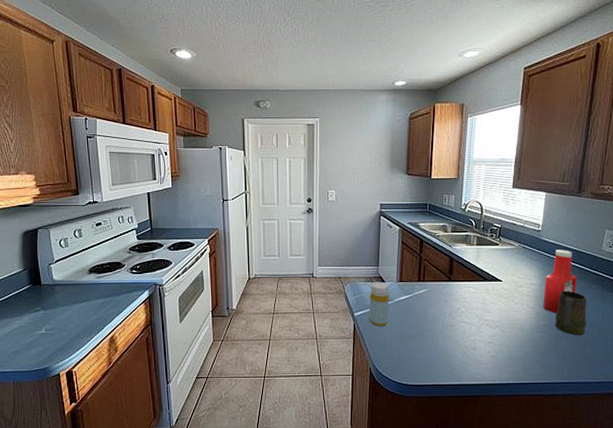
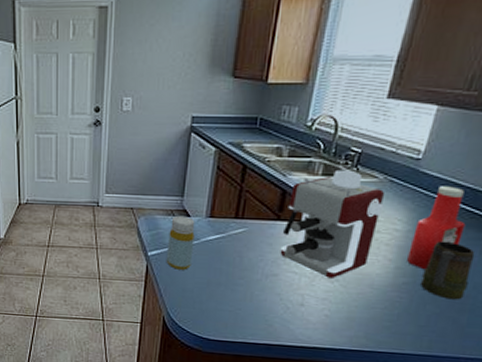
coffee maker: none [453,240,521,325] -> present [280,169,385,278]

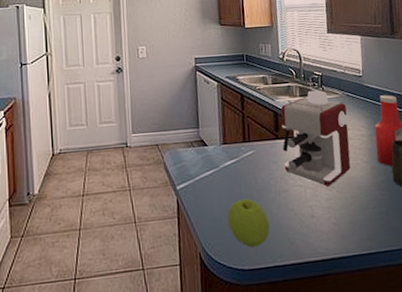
bottle: present [166,215,195,270] -> none [192,145,216,200]
apple: none [199,275,247,322] -> present [227,198,270,248]

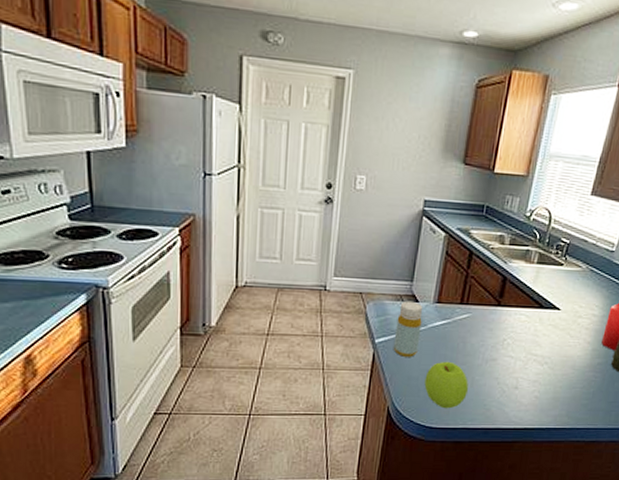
bottle: none [192,145,216,200] -> present [393,300,423,357]
coffee maker: present [280,89,351,187] -> none [499,258,587,361]

